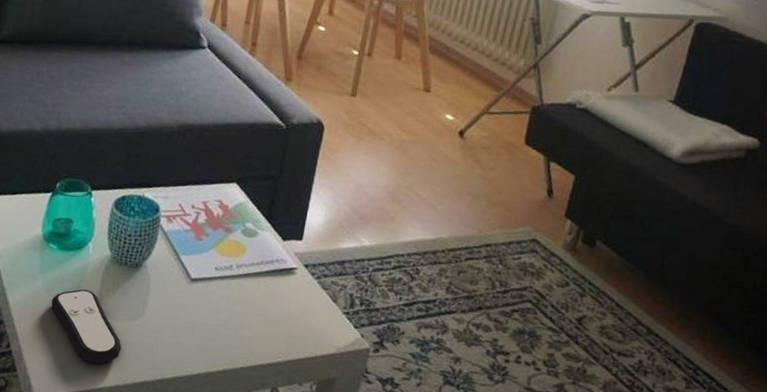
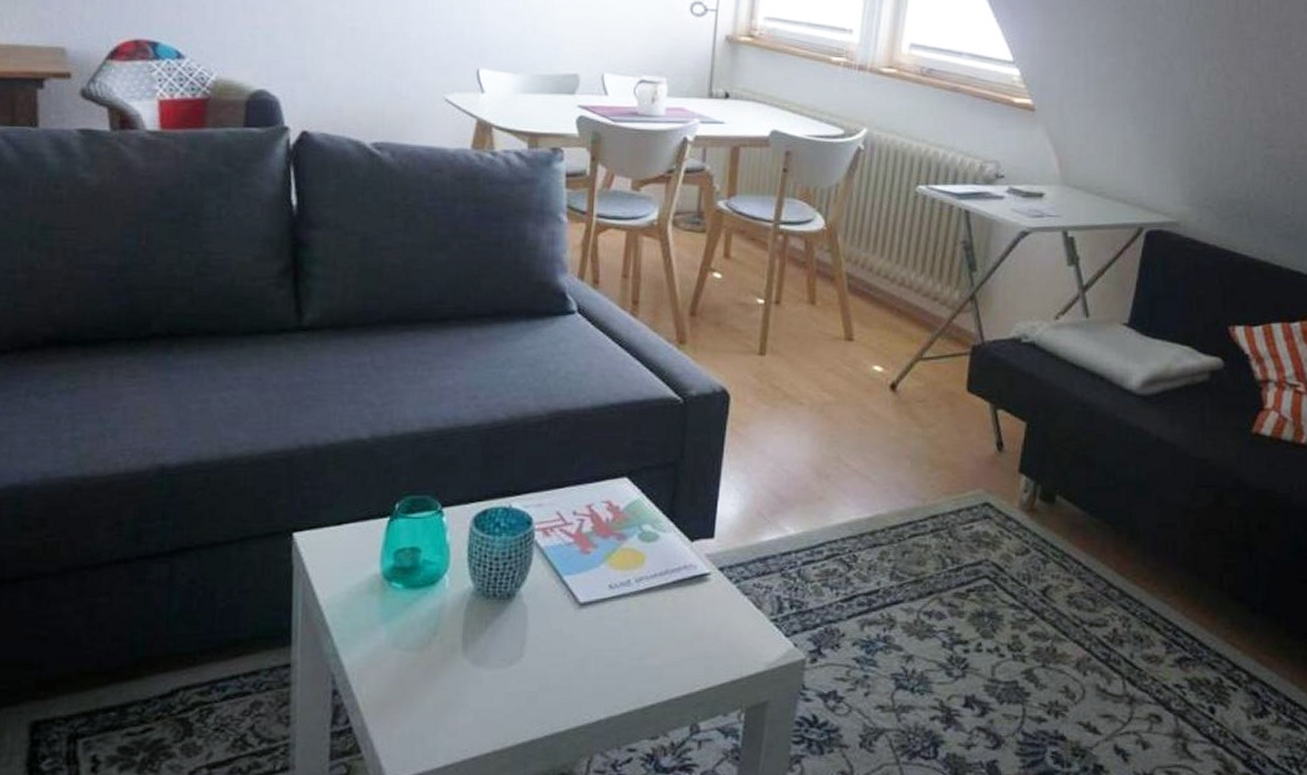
remote control: present [51,289,122,365] -> none [400,634,497,728]

